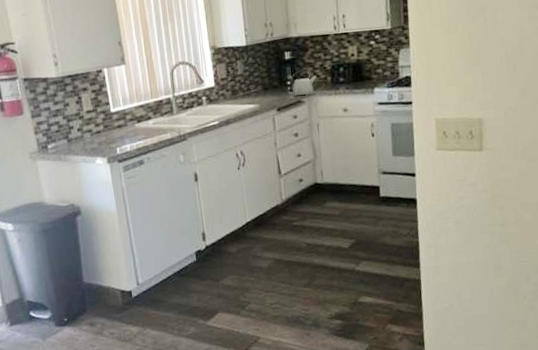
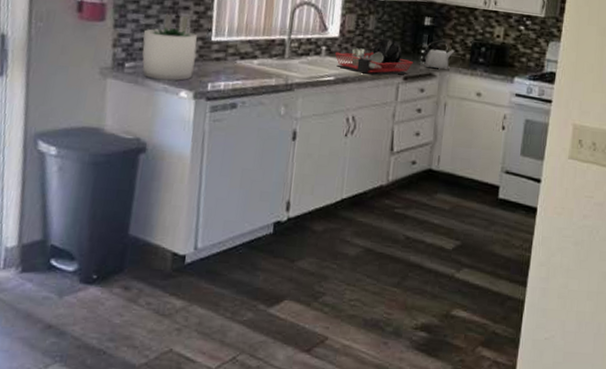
planter: none [55,107,103,154] -> present [142,27,197,81]
dish rack: none [215,78,282,114] -> present [335,39,413,76]

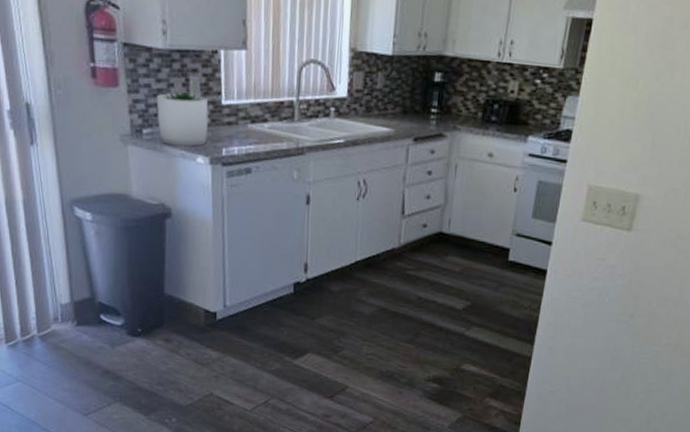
dish rack: present [335,39,413,76] -> none [344,98,423,138]
kettle: present [422,39,455,70] -> none [432,96,466,130]

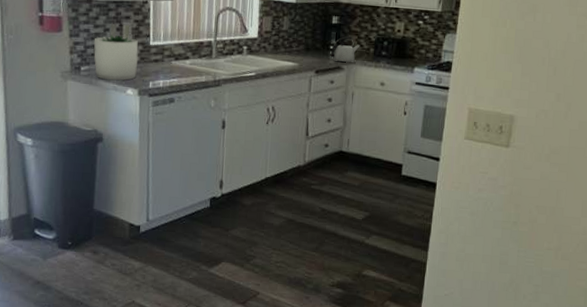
kettle: none [432,96,466,130] -> present [331,36,360,63]

